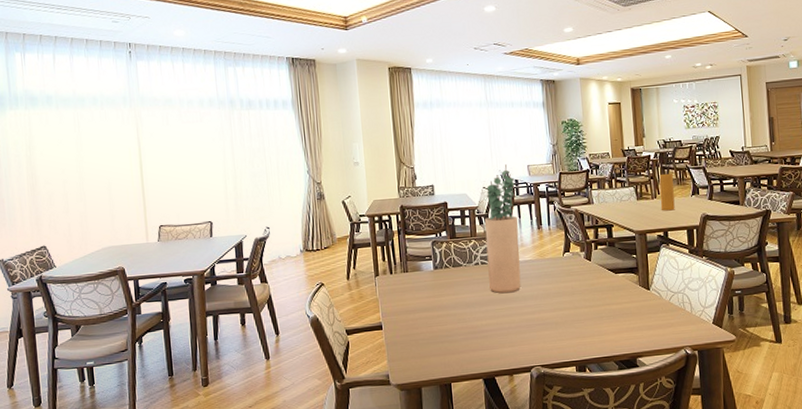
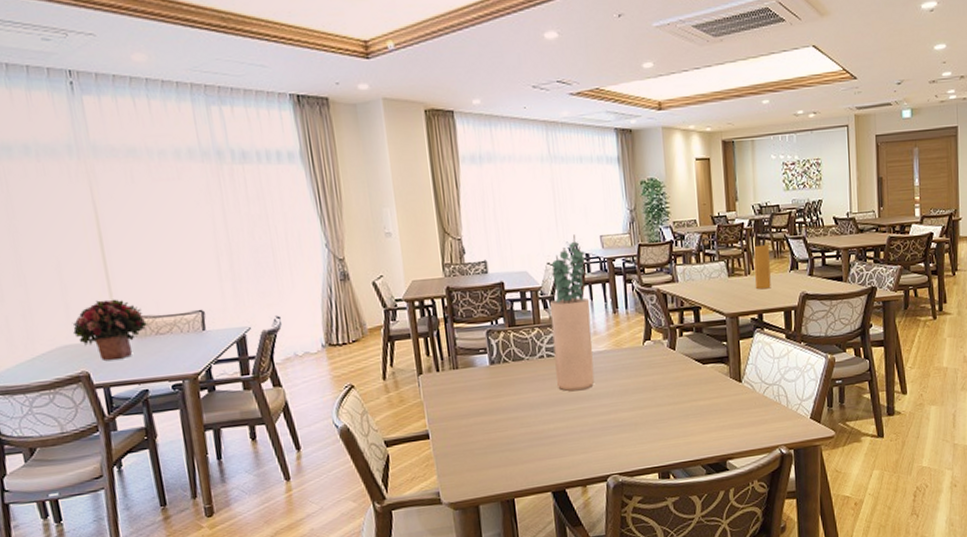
bouquet: none [115,211,170,259] -> present [72,299,147,360]

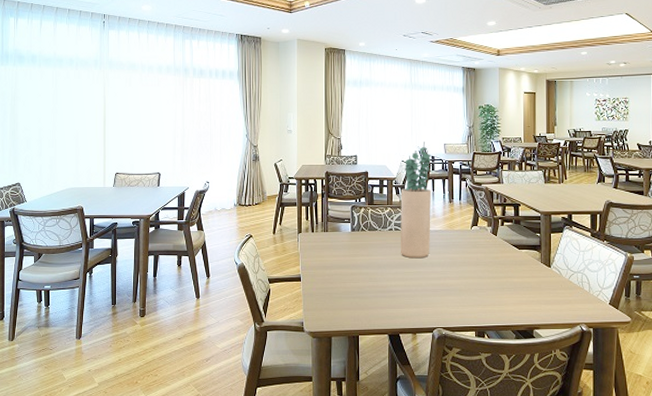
bouquet: present [72,299,147,360] -> none [78,160,124,200]
vase: present [749,208,779,290] -> none [565,133,590,195]

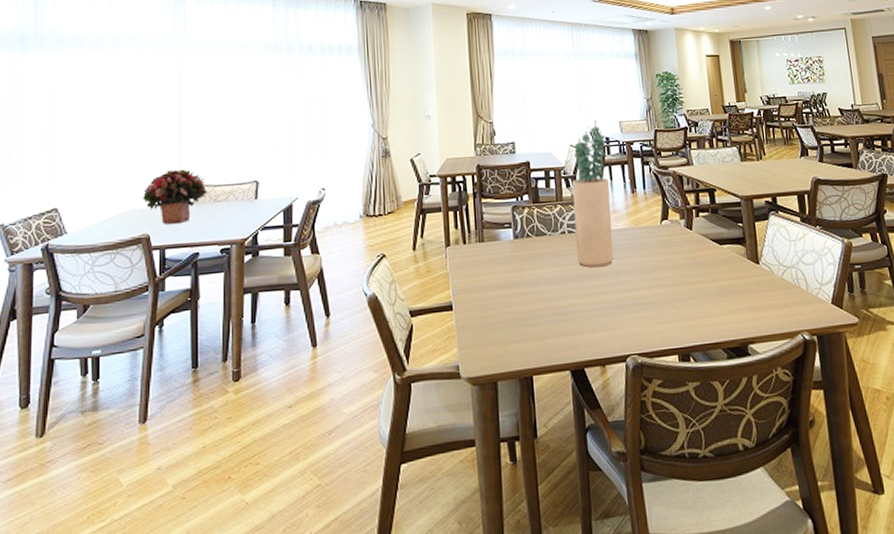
bouquet: none [78,160,124,200] -> present [143,169,207,224]

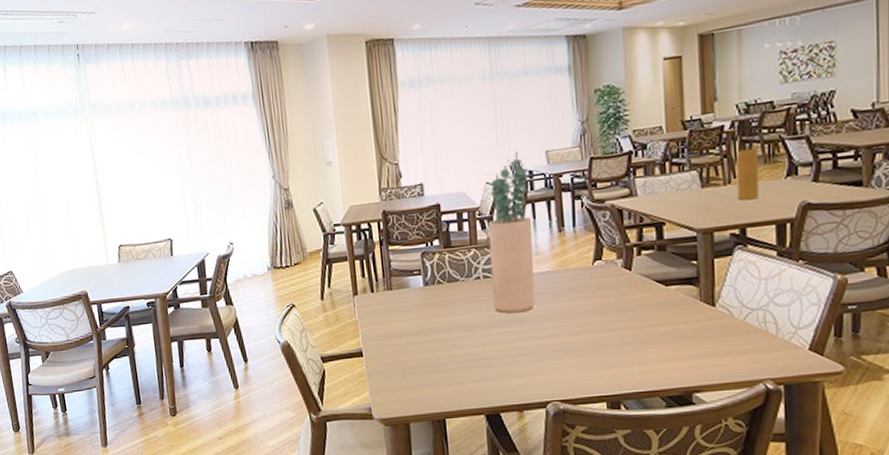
bouquet: present [143,169,207,224] -> none [76,231,129,282]
vase: none [758,99,786,174] -> present [731,104,772,201]

